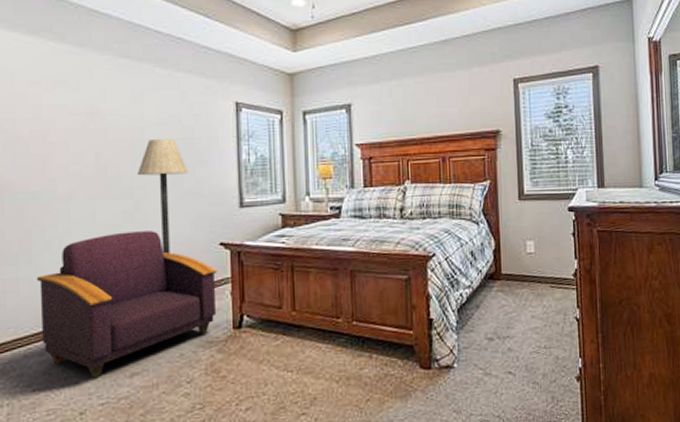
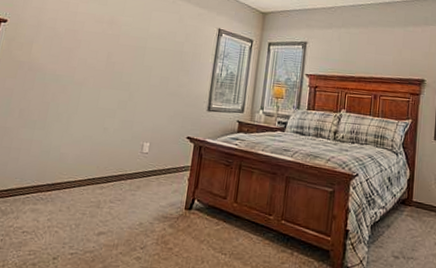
armchair: present [36,231,217,379] -> none [38,116,181,231]
floor lamp: present [137,139,188,254] -> none [135,48,174,139]

